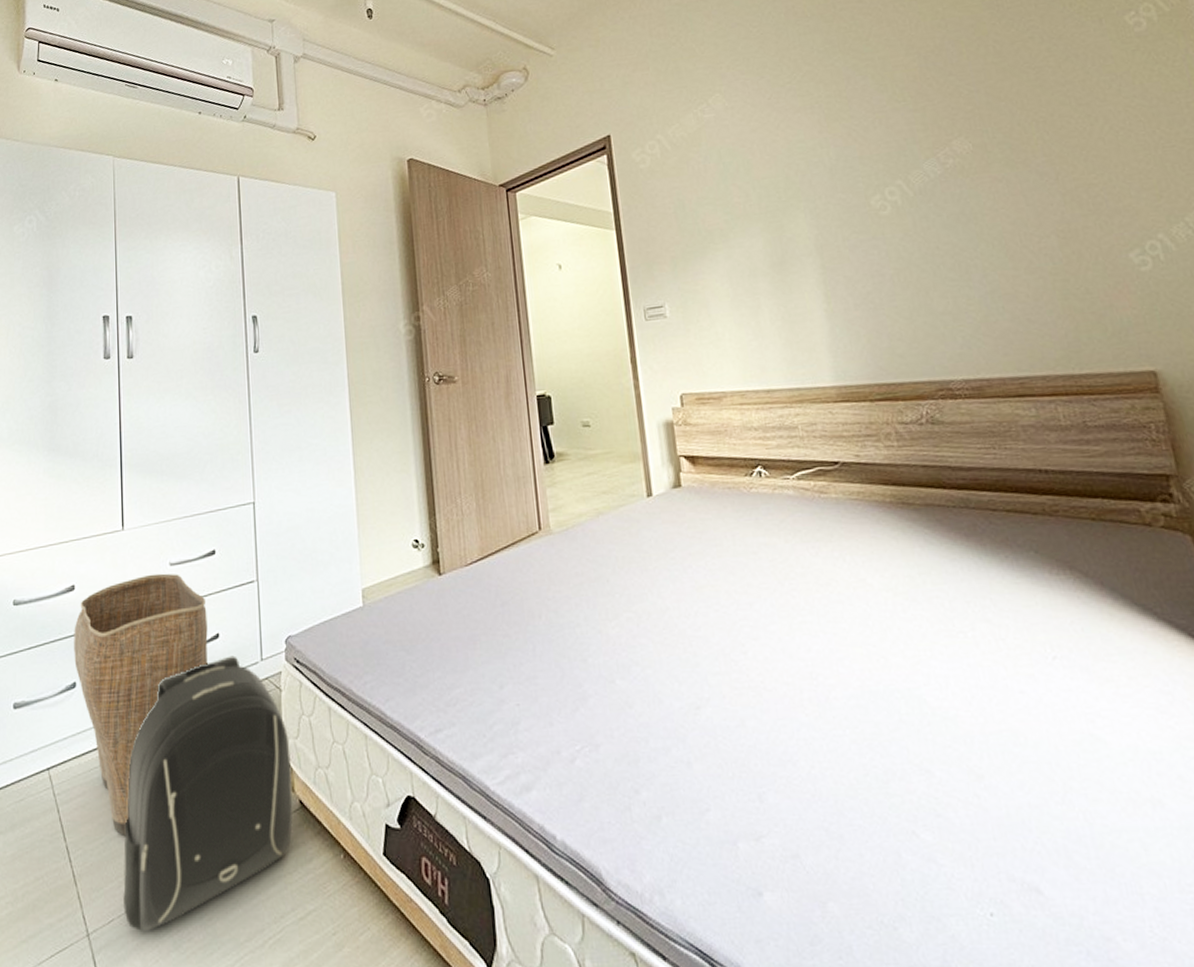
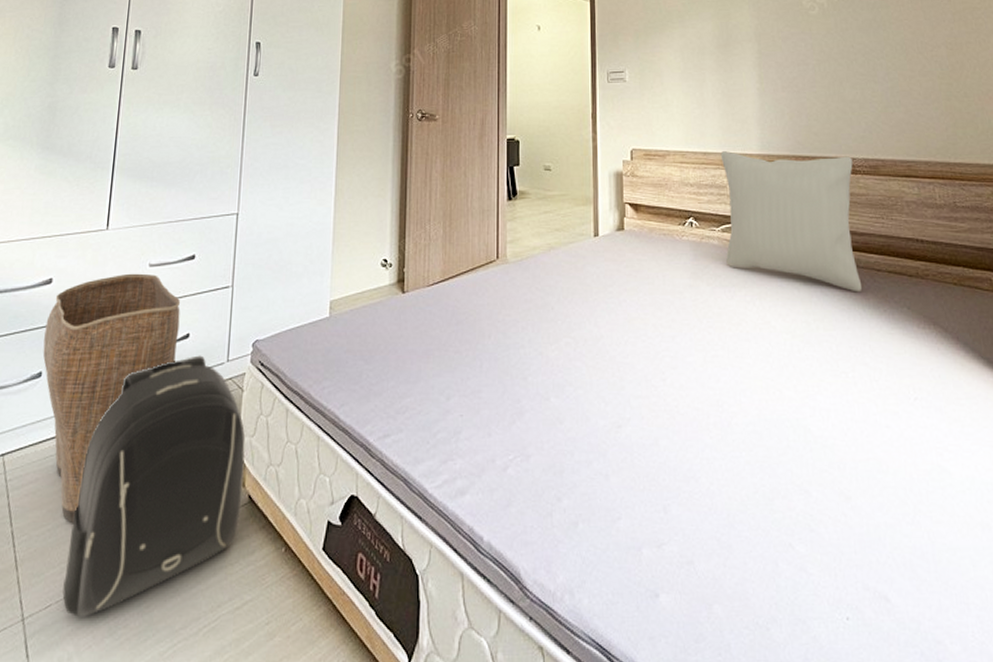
pillow: none [787,378,976,538] -> present [720,151,863,292]

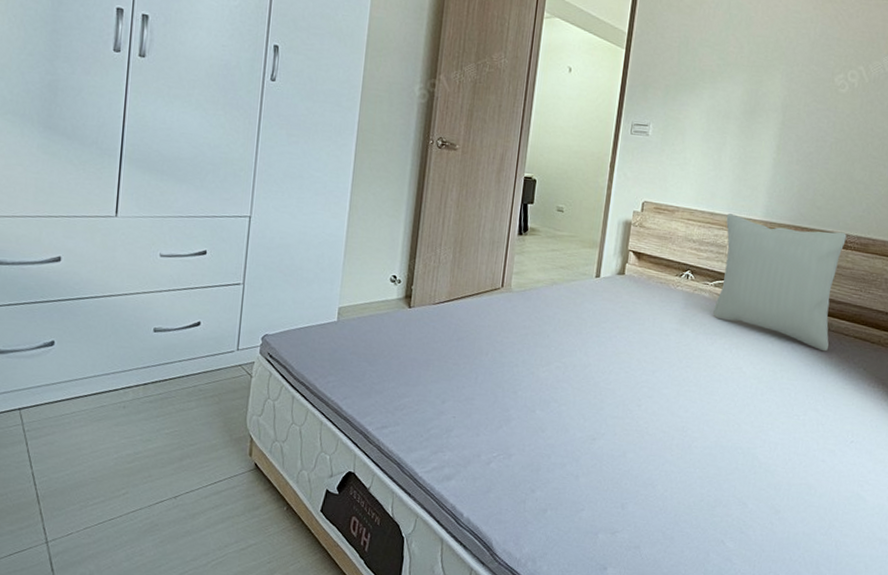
laundry basket: present [43,273,180,523] -> none [54,260,192,471]
backpack: present [62,355,246,617] -> none [82,342,253,545]

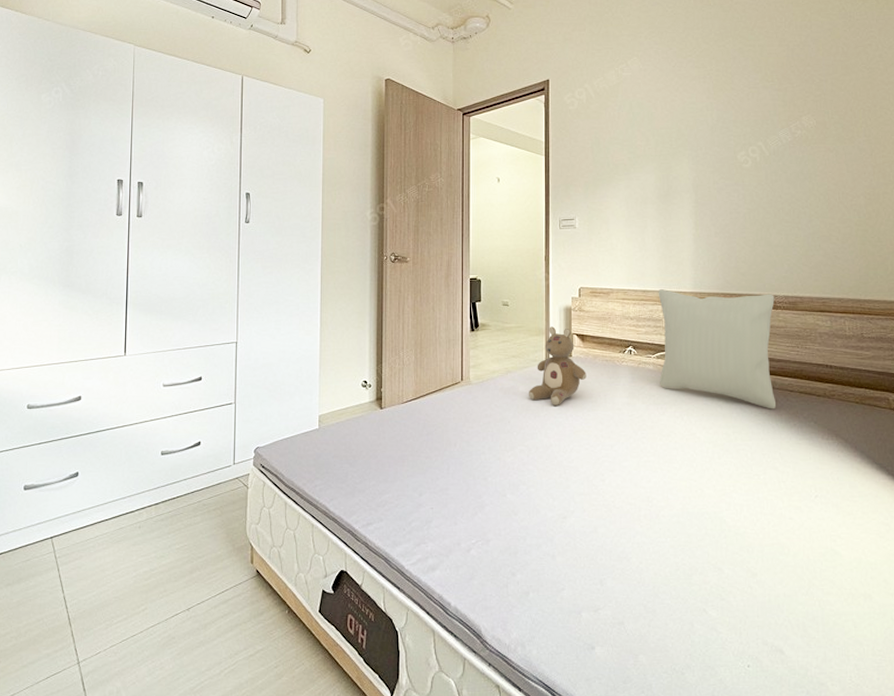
stuffed bear: none [572,240,638,325] -> present [528,326,586,407]

